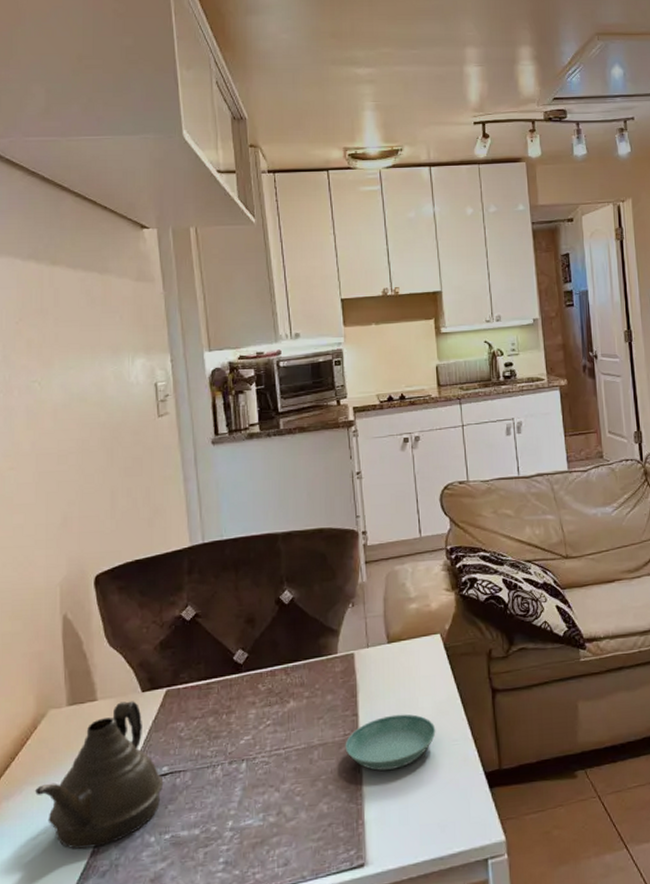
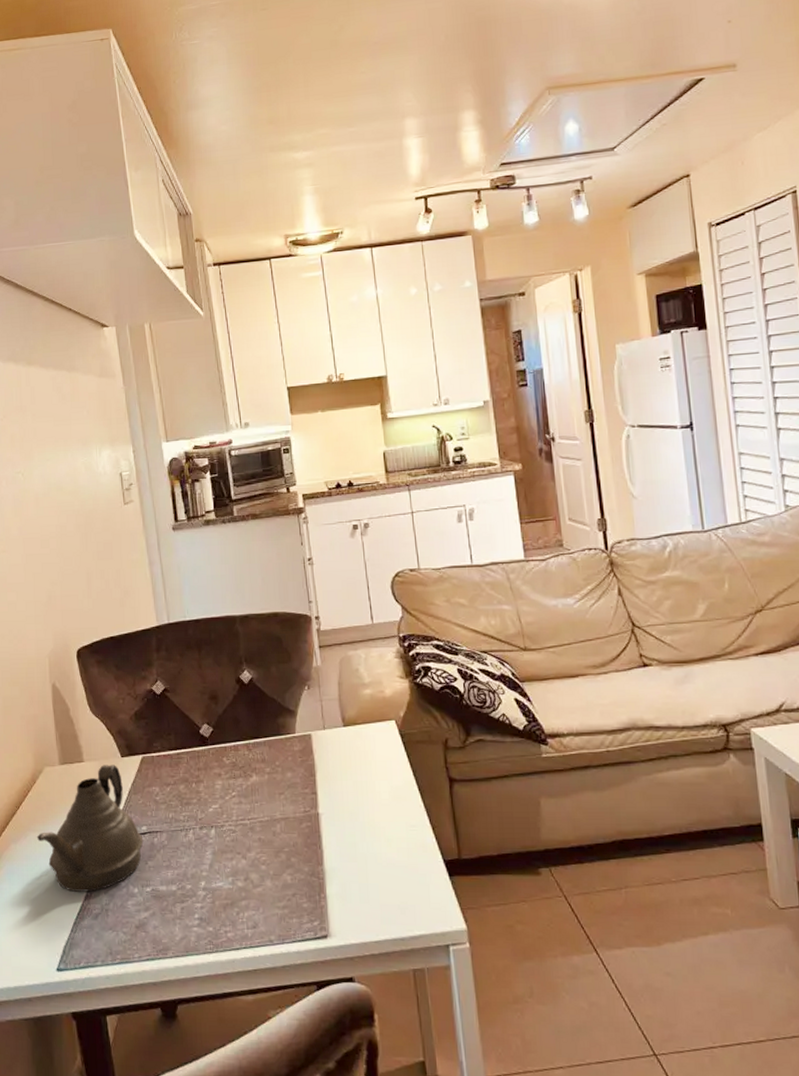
saucer: present [345,714,436,771] -> none [305,796,394,848]

